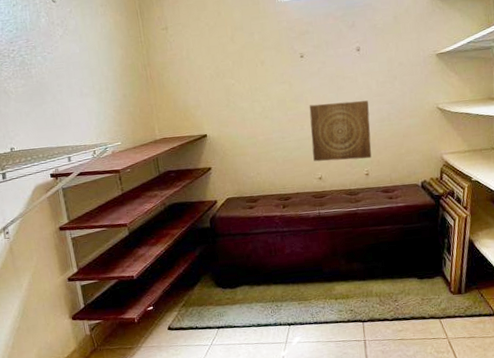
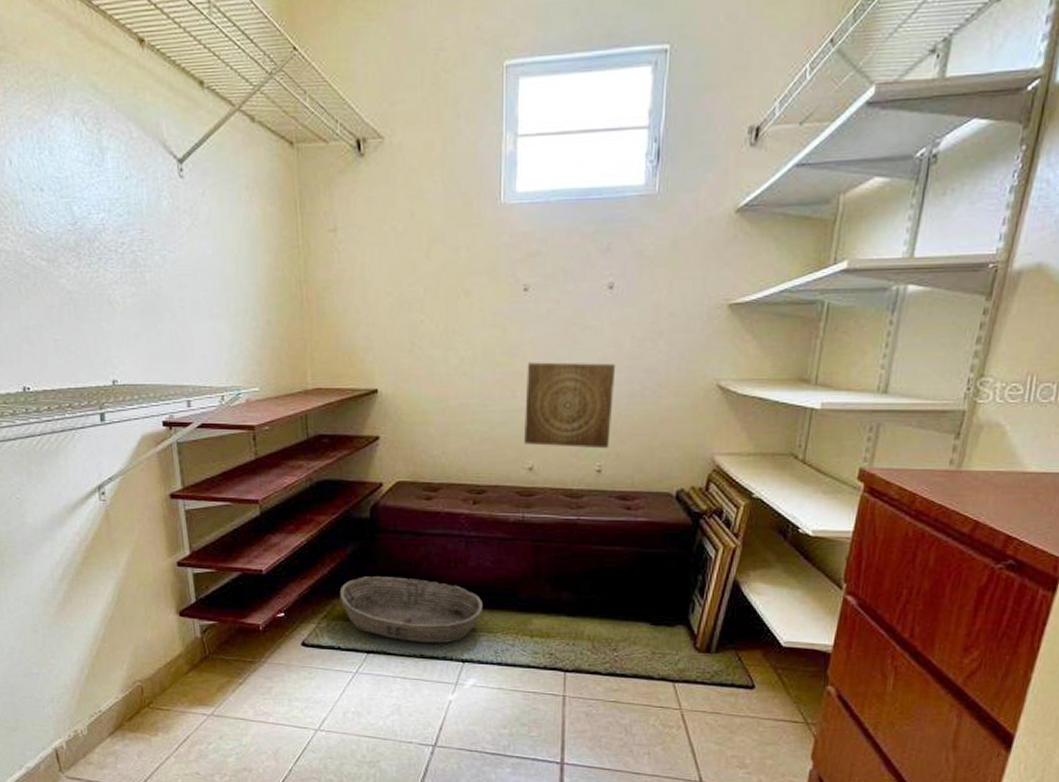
basket: none [193,267,299,316] -> present [339,576,482,643]

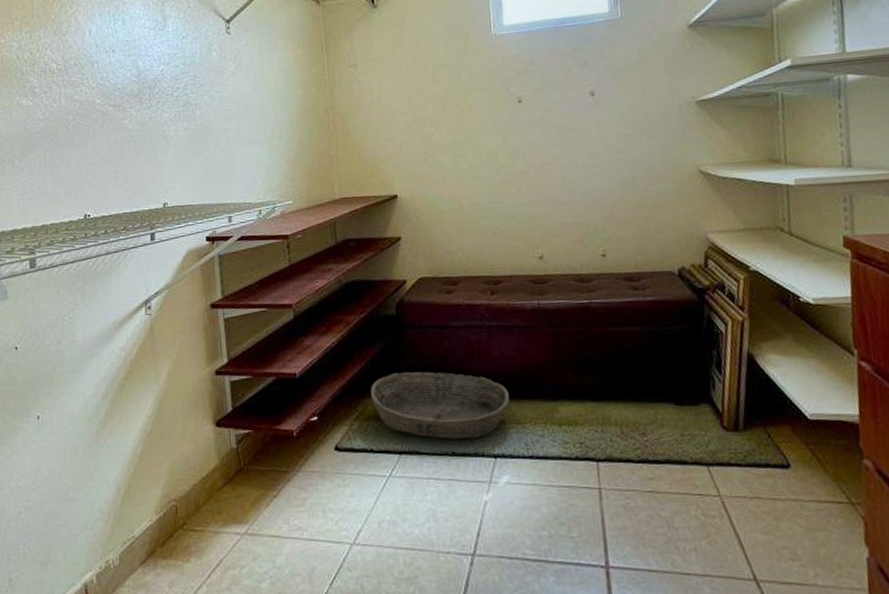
wall art: present [524,362,616,449] -> none [527,158,610,236]

